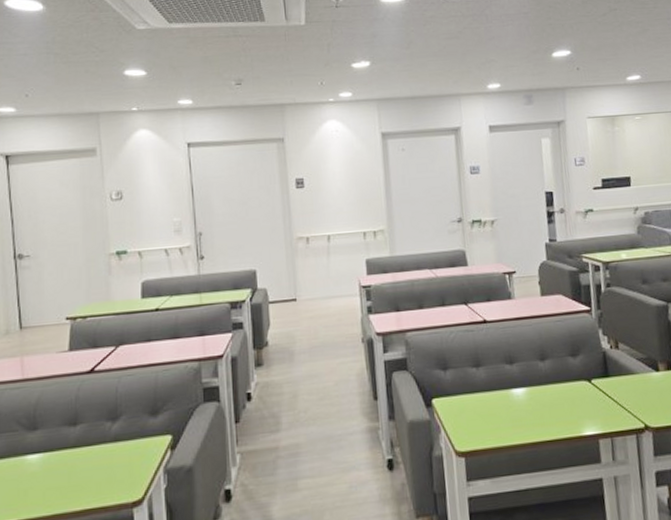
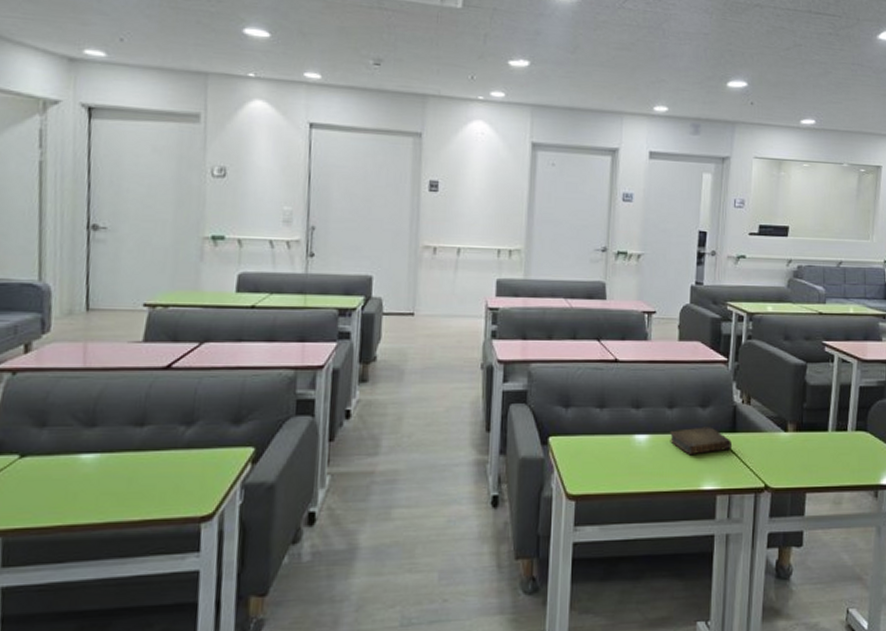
book: none [545,374,607,404] -> present [670,427,731,456]

